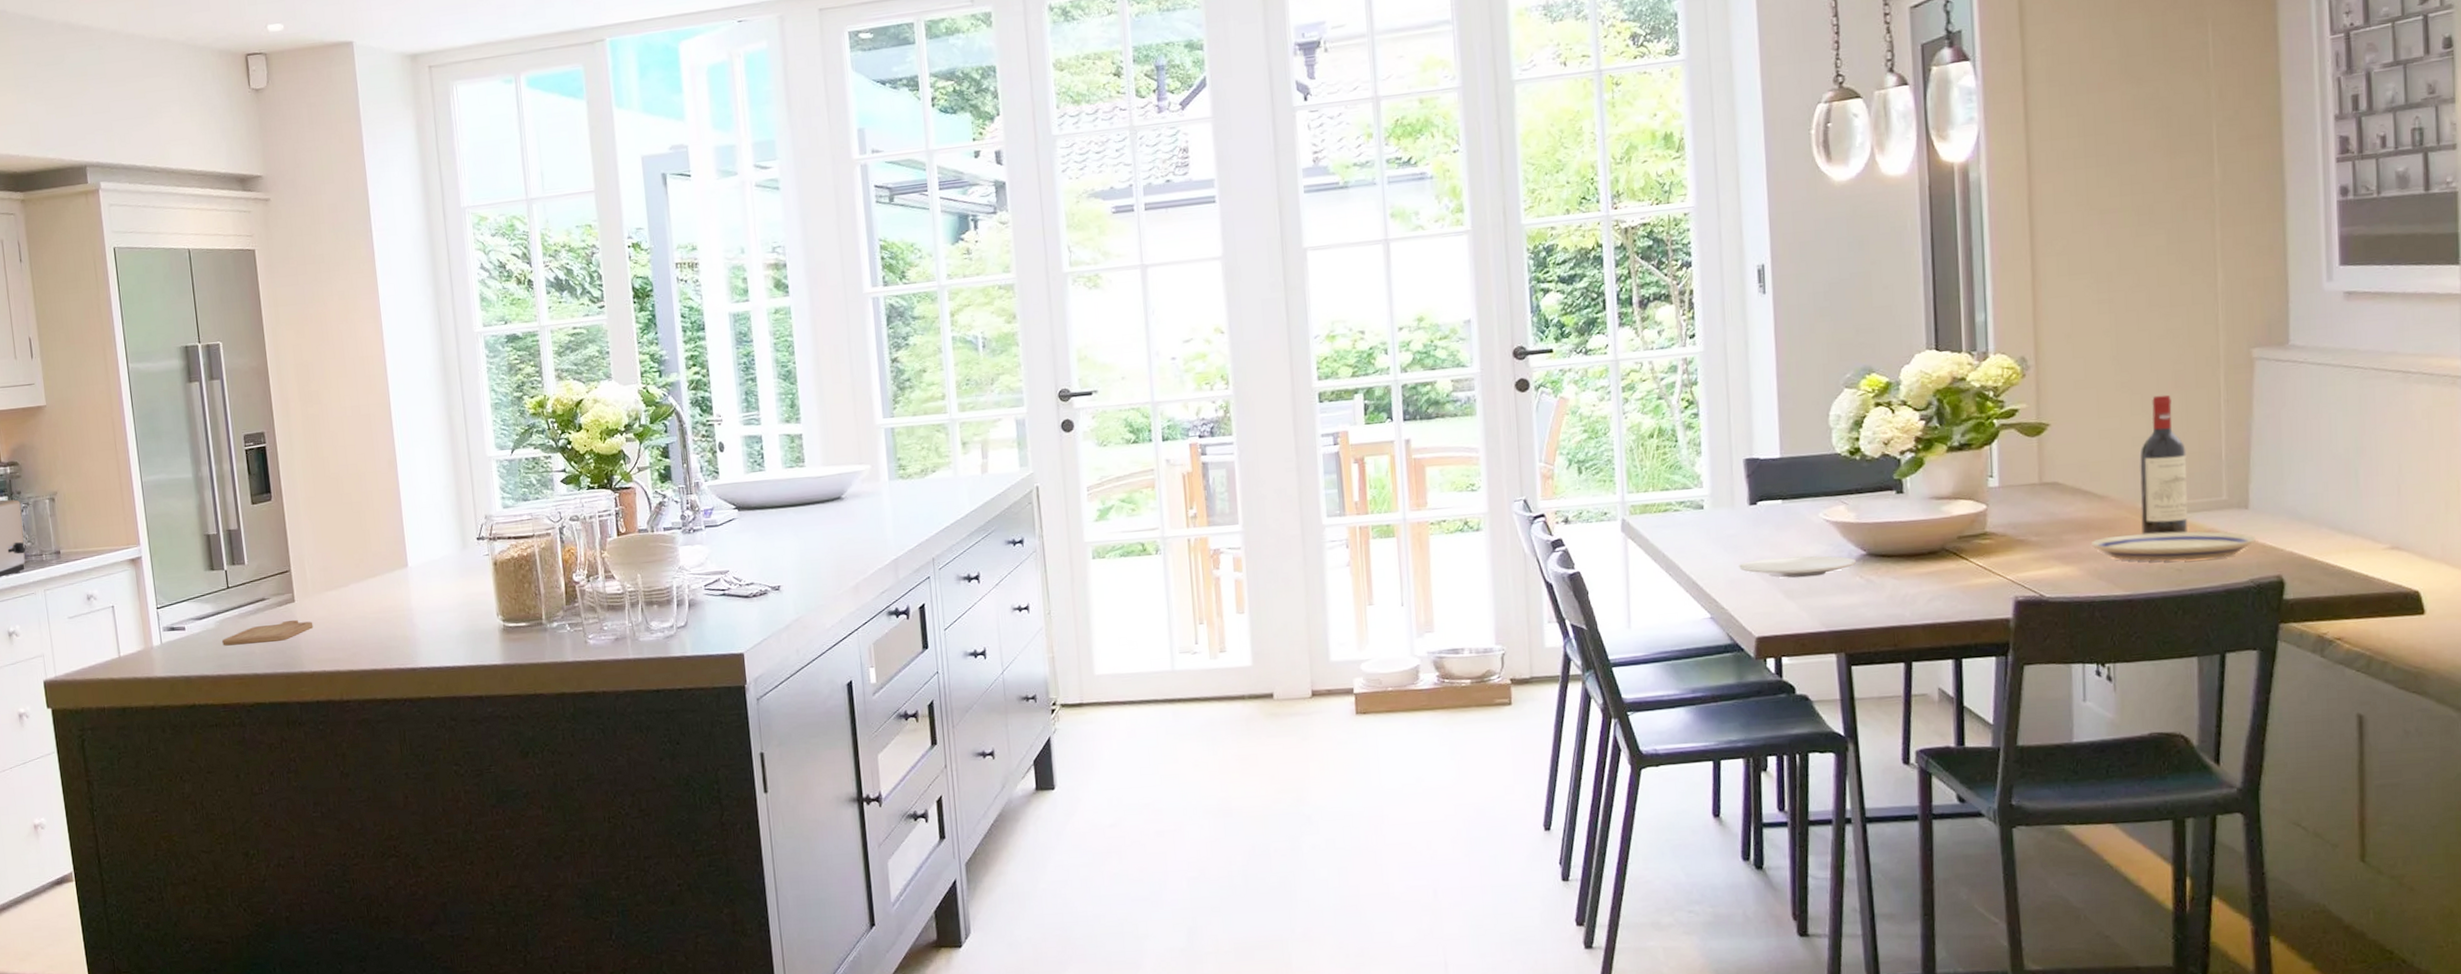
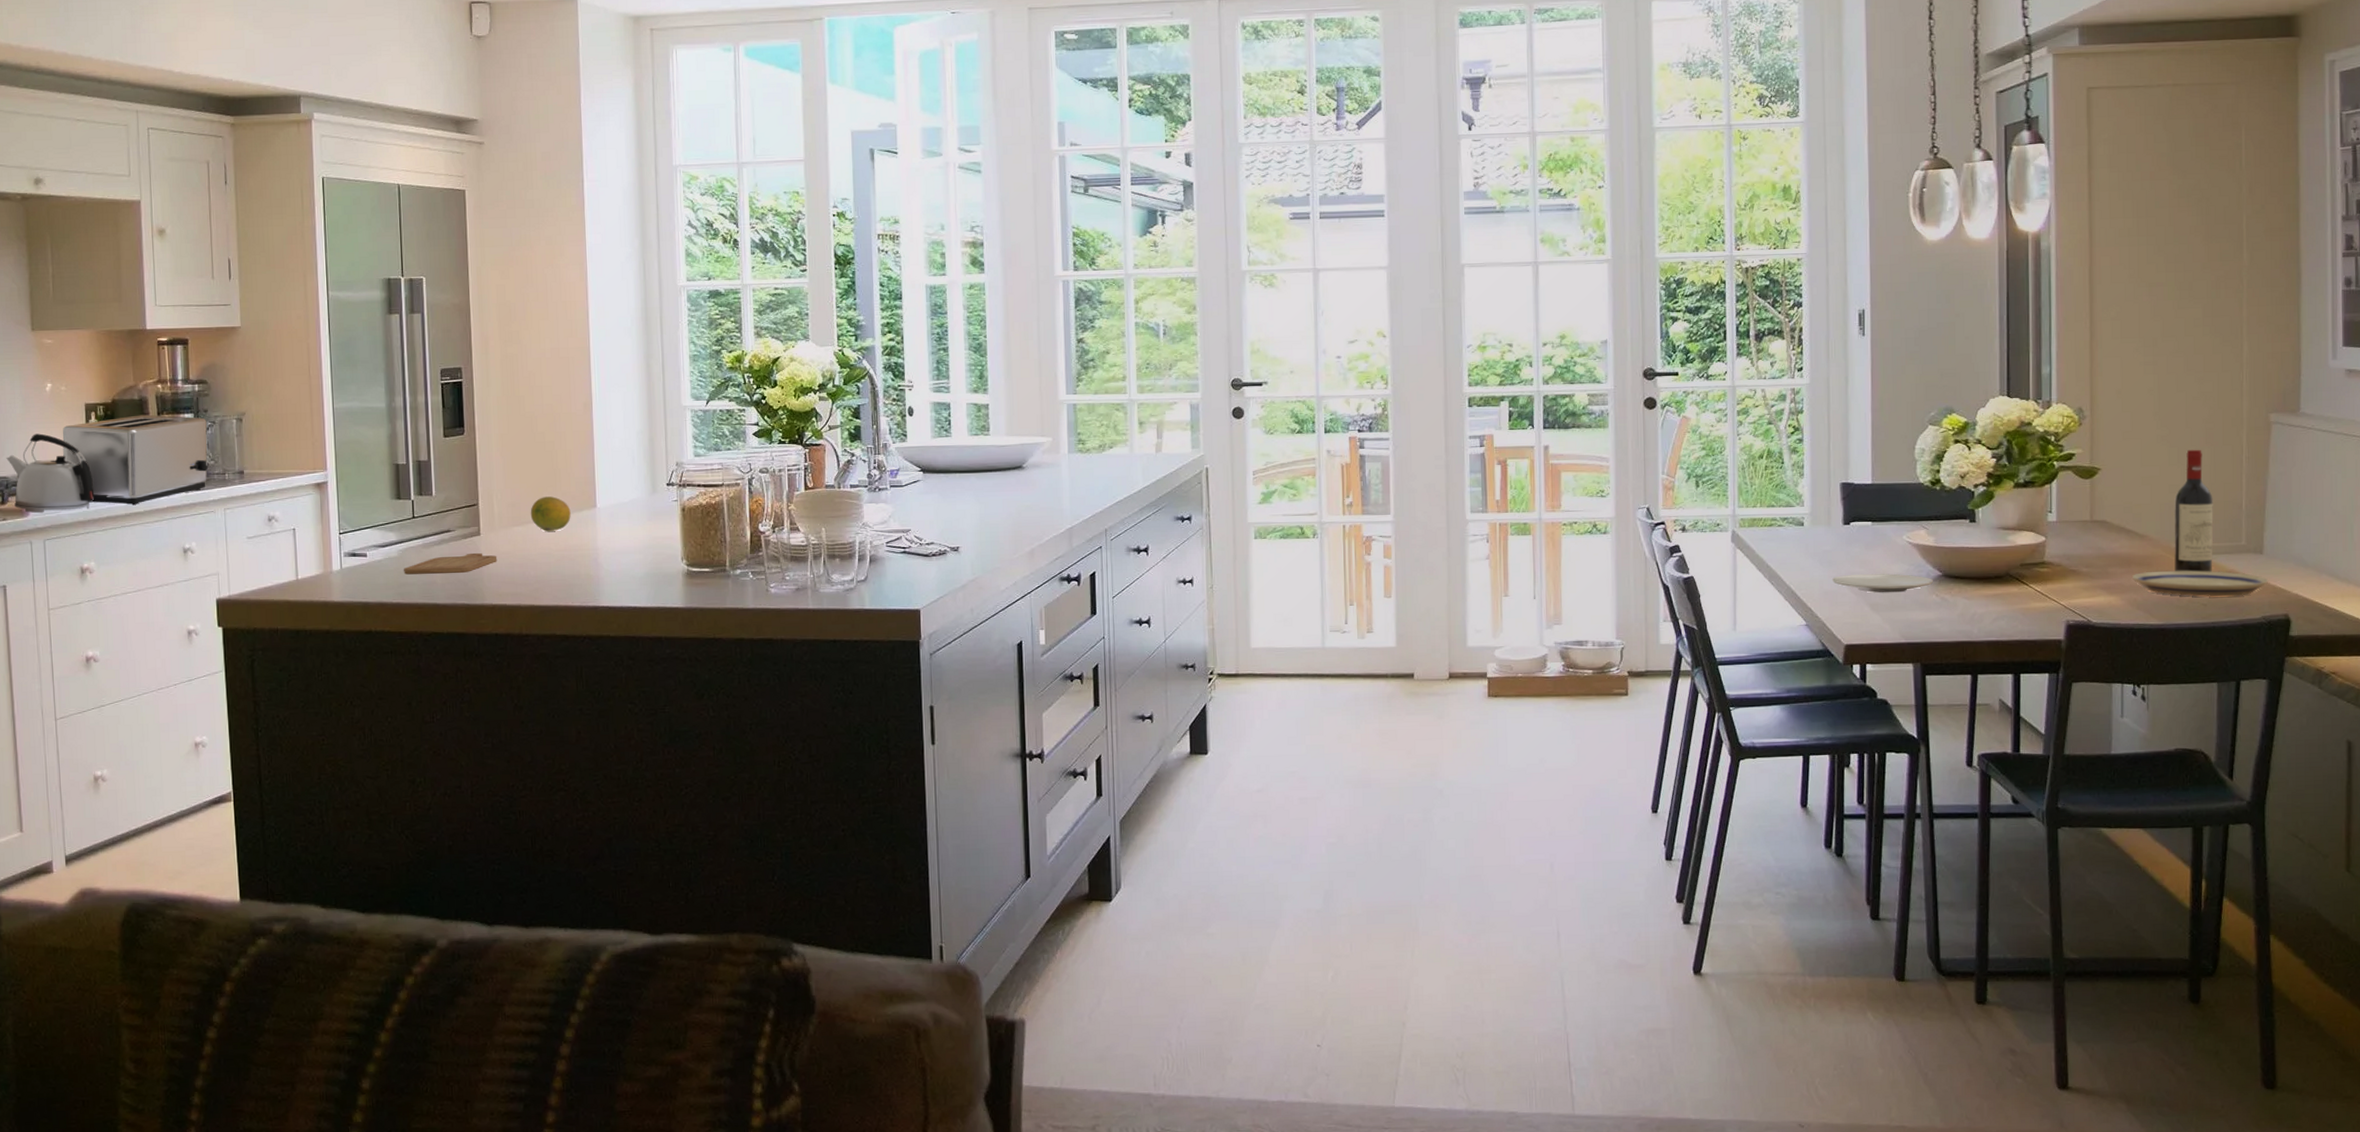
fruit: none [342,558,383,594] -> present [530,496,571,531]

